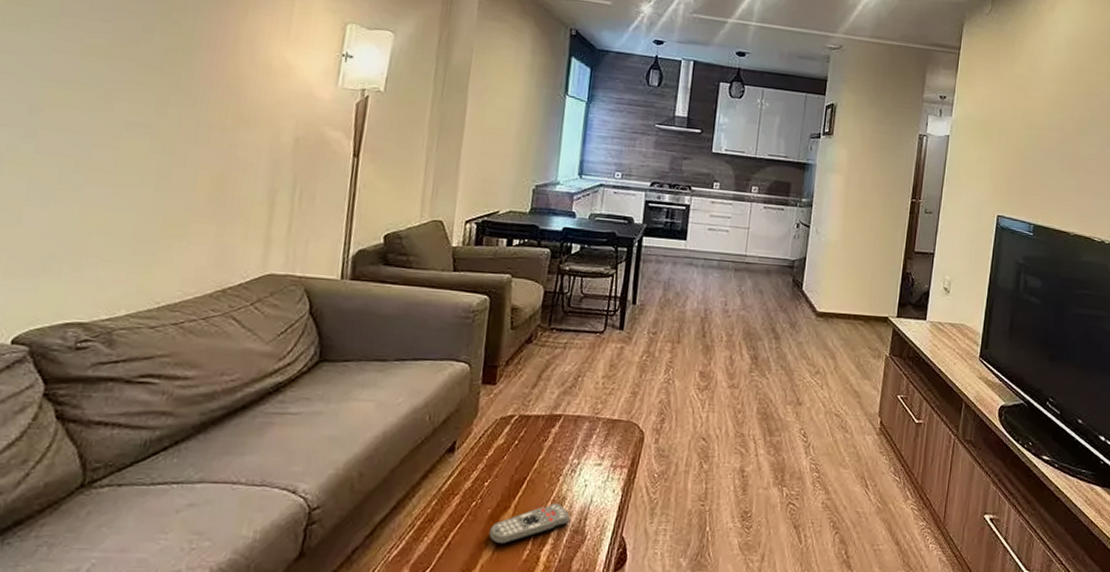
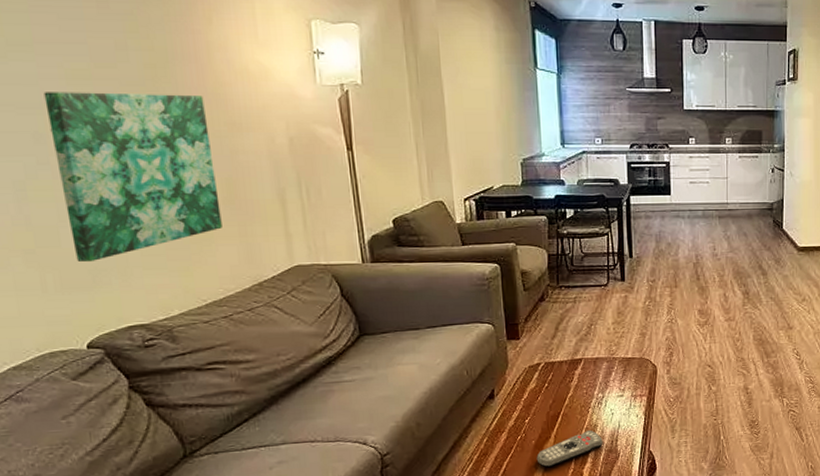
wall art: none [31,64,218,247] -> present [43,92,222,263]

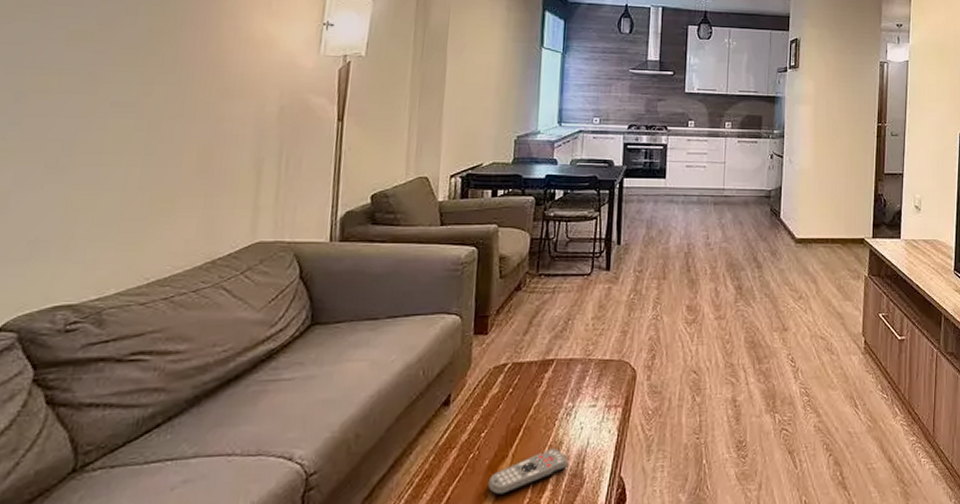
wall art: present [43,92,222,263] -> none [18,52,202,232]

